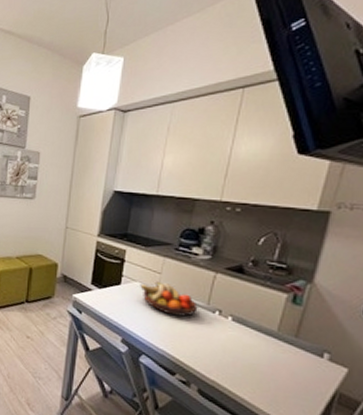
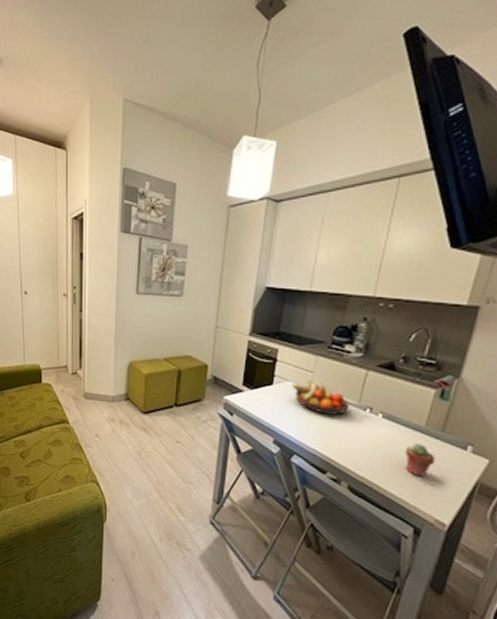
potted succulent: none [257,347,290,384] -> present [405,442,436,477]

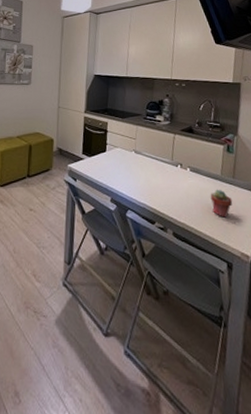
fruit bowl: present [292,380,350,415] -> none [121,146,165,173]

